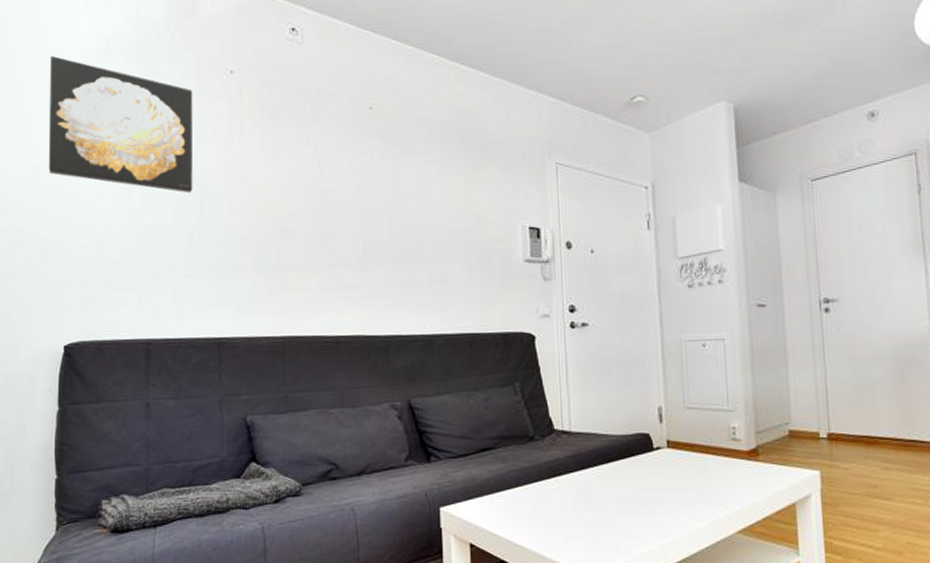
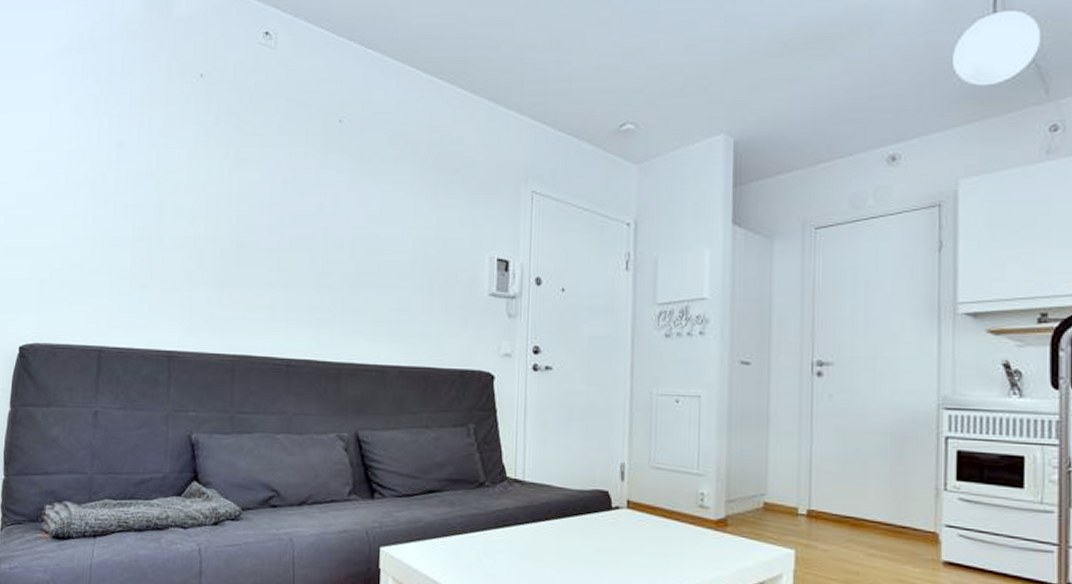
wall art: present [48,55,193,193] -> none [15,49,162,199]

